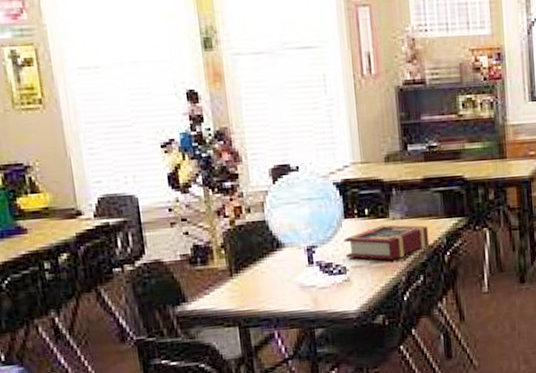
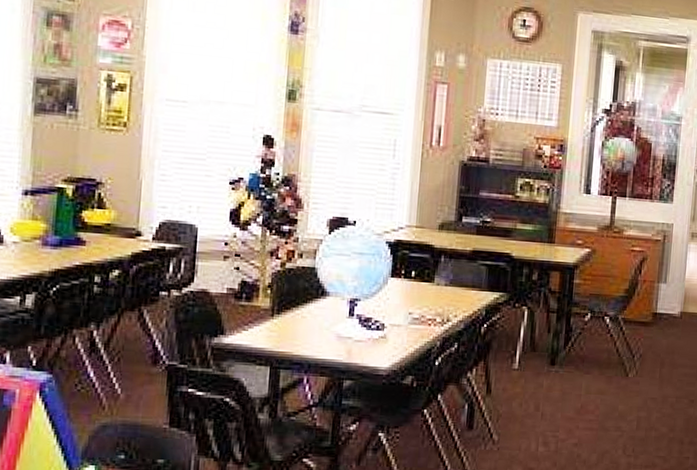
book: present [344,224,430,260] -> none [385,289,470,324]

